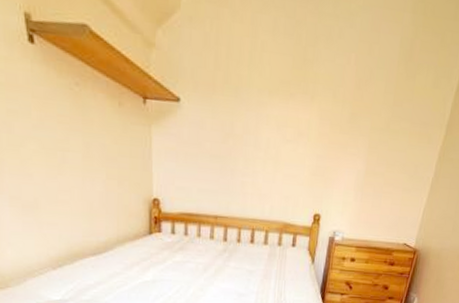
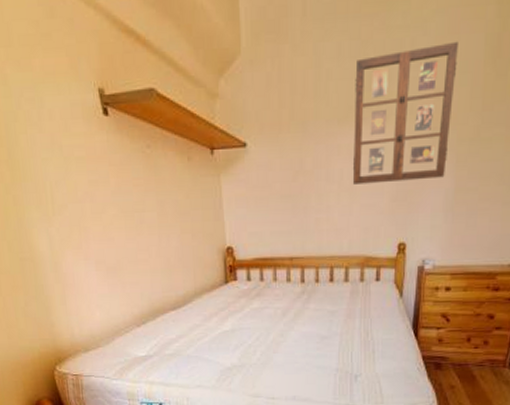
picture frame: none [278,37,378,160] -> present [352,41,458,184]

